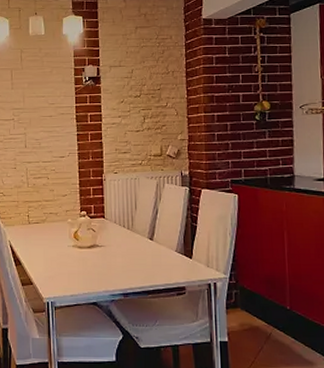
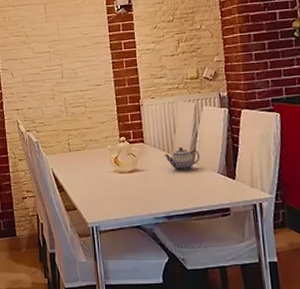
teapot: none [123,223,160,248] -> present [164,146,200,171]

